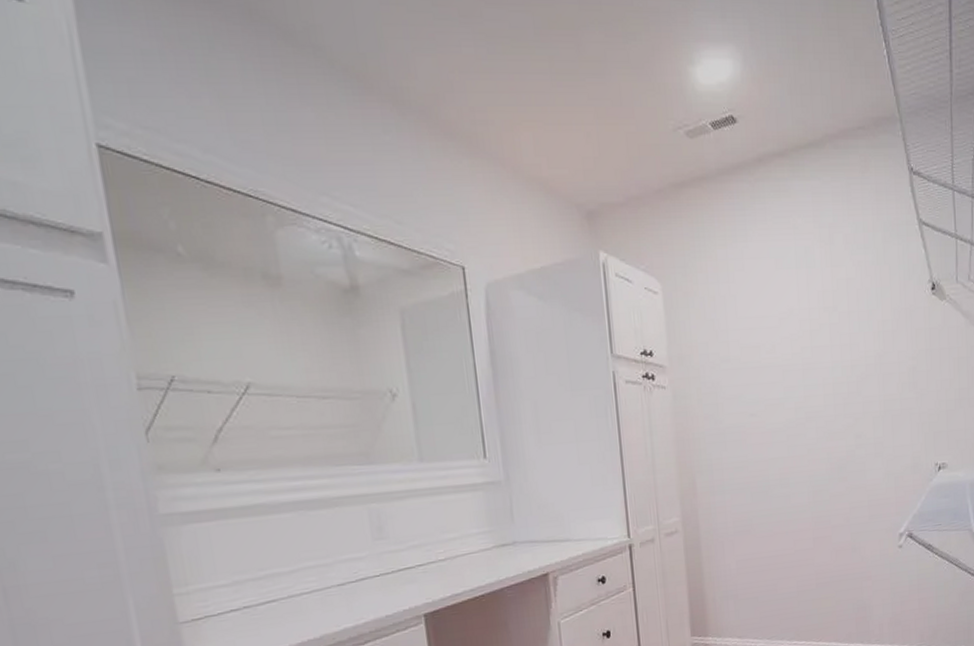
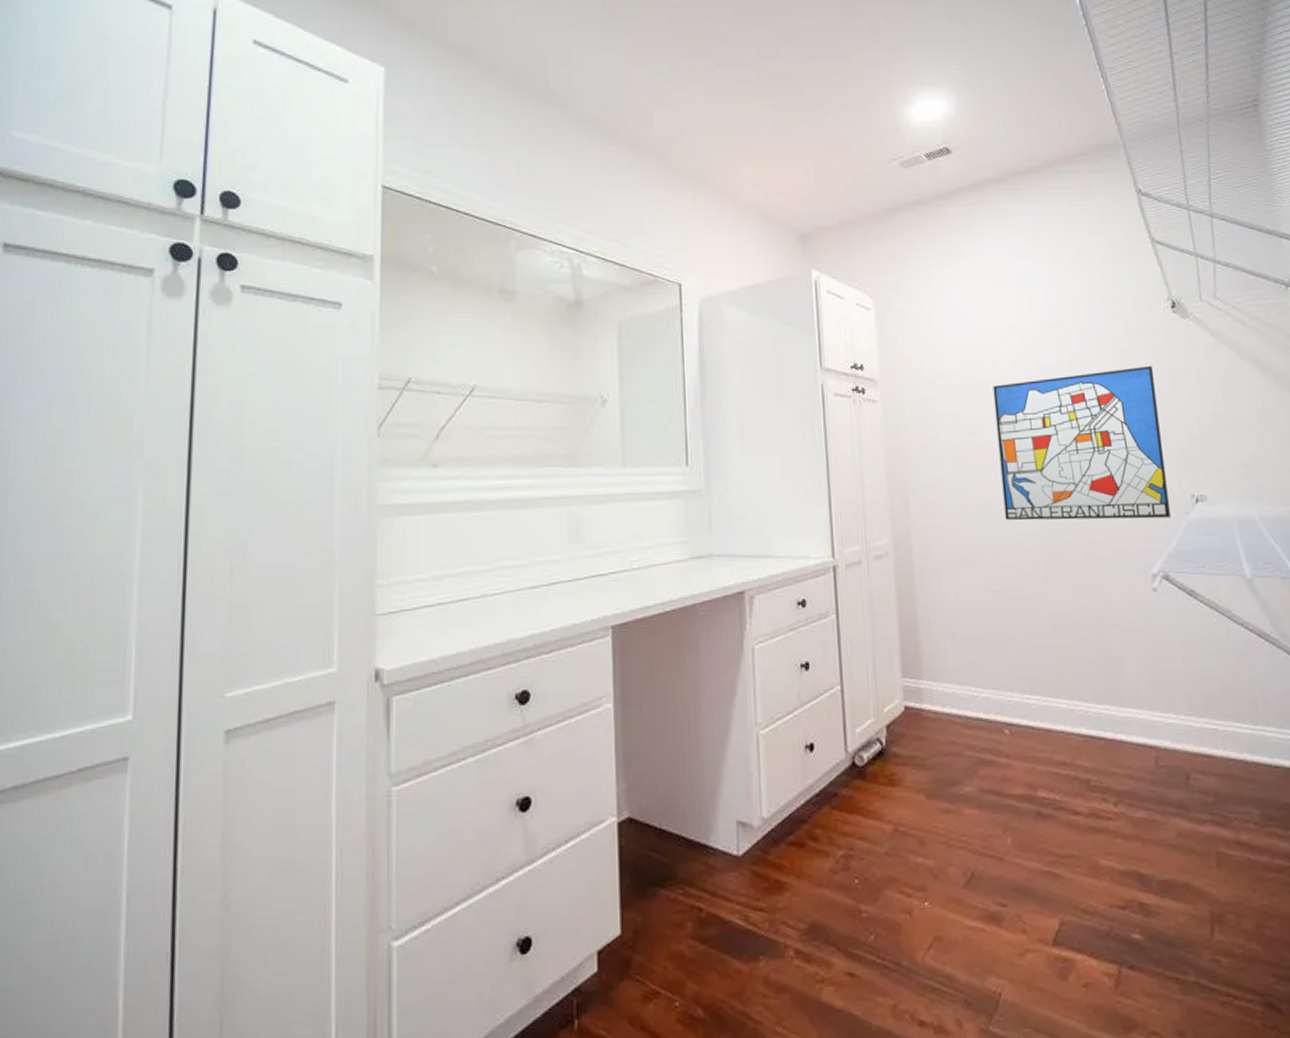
wall art: none [772,346,917,494] -> present [993,365,1171,521]

